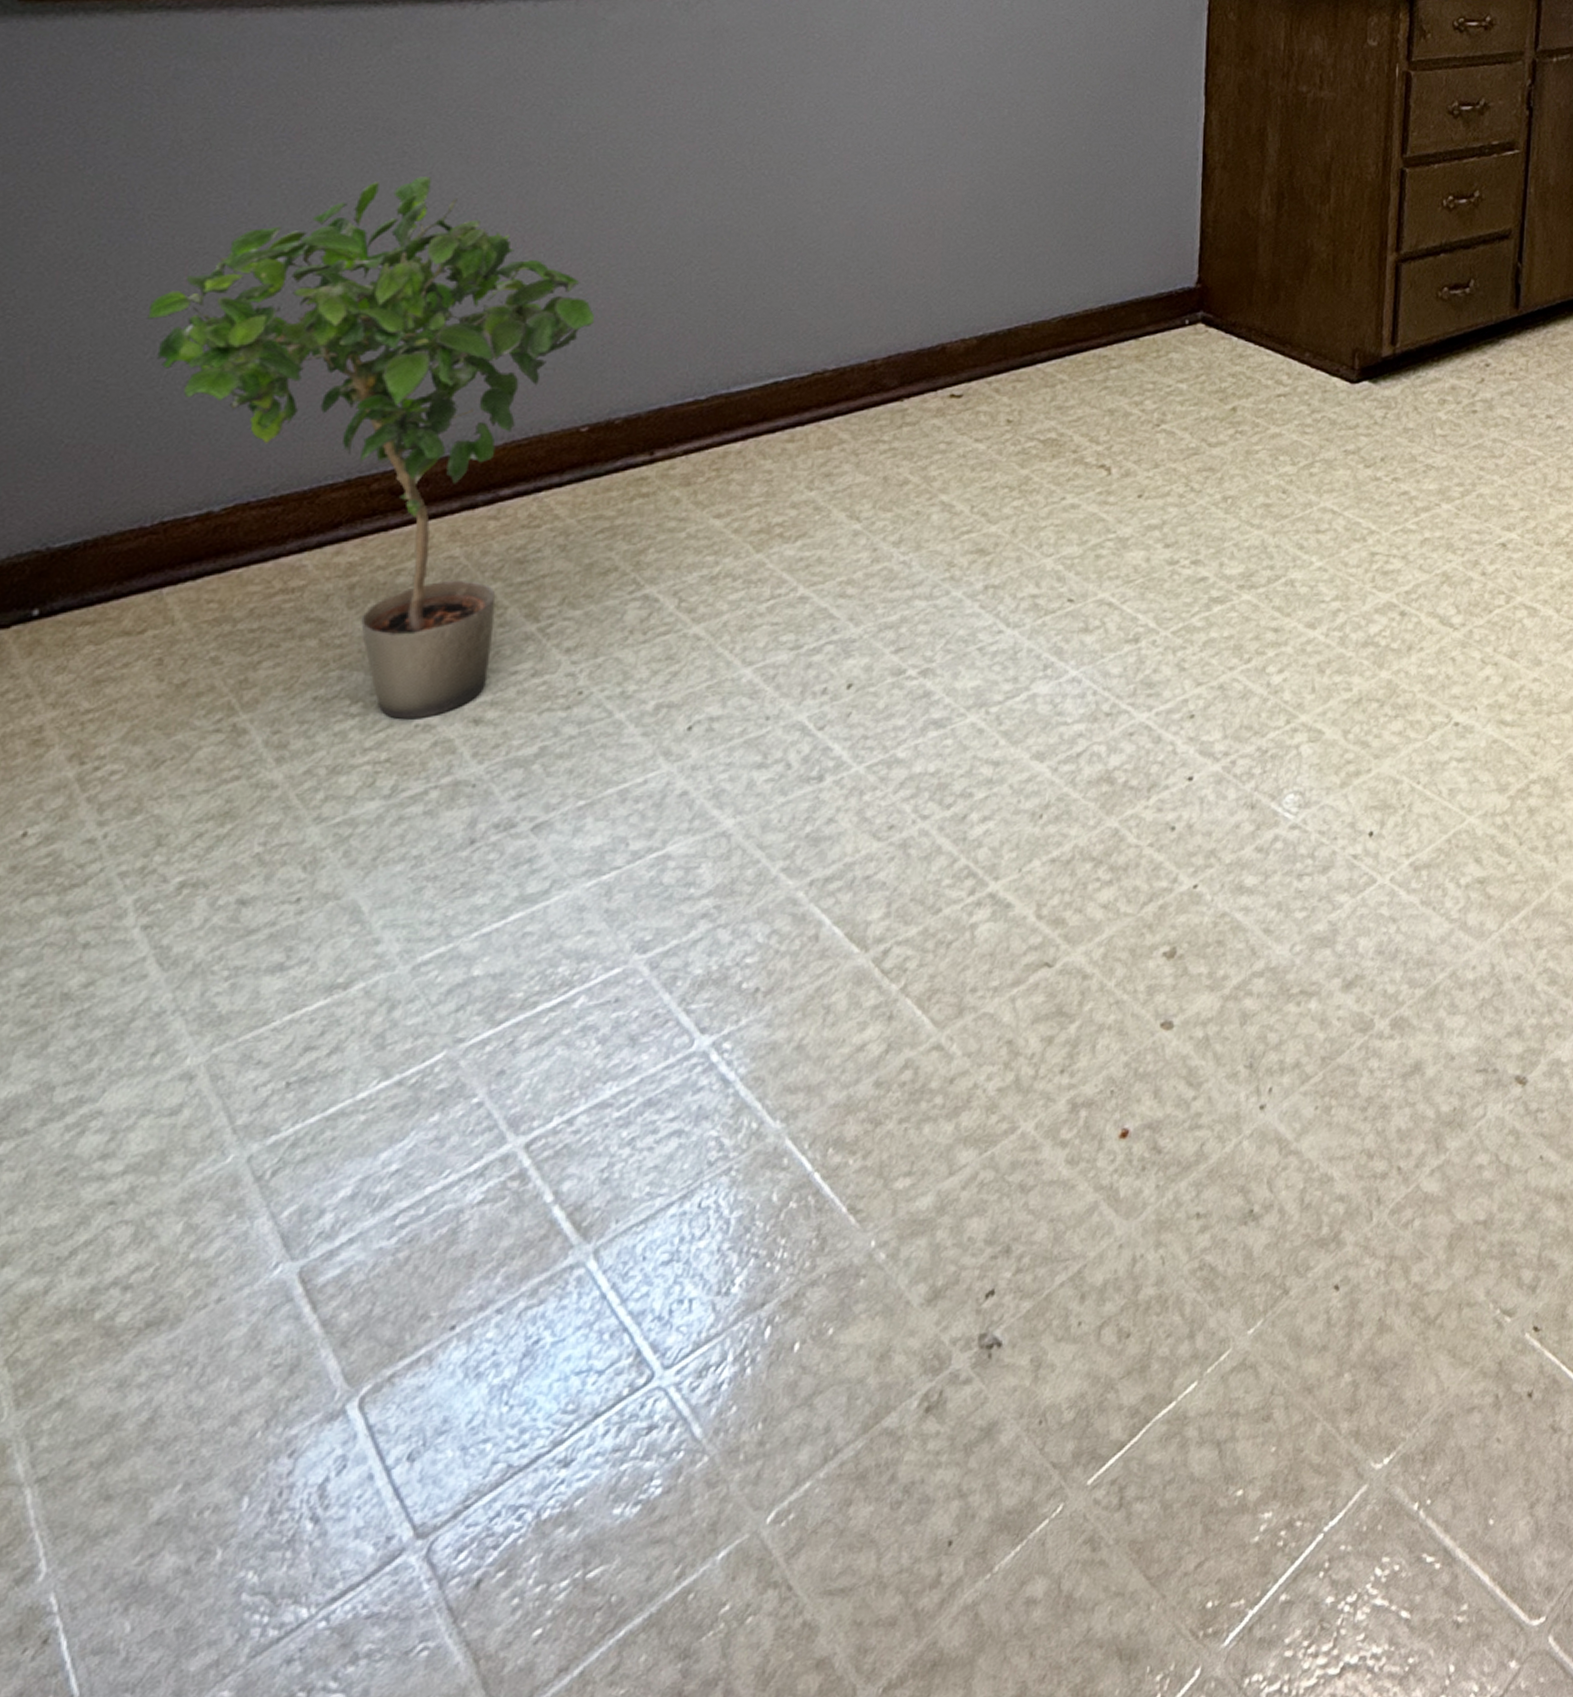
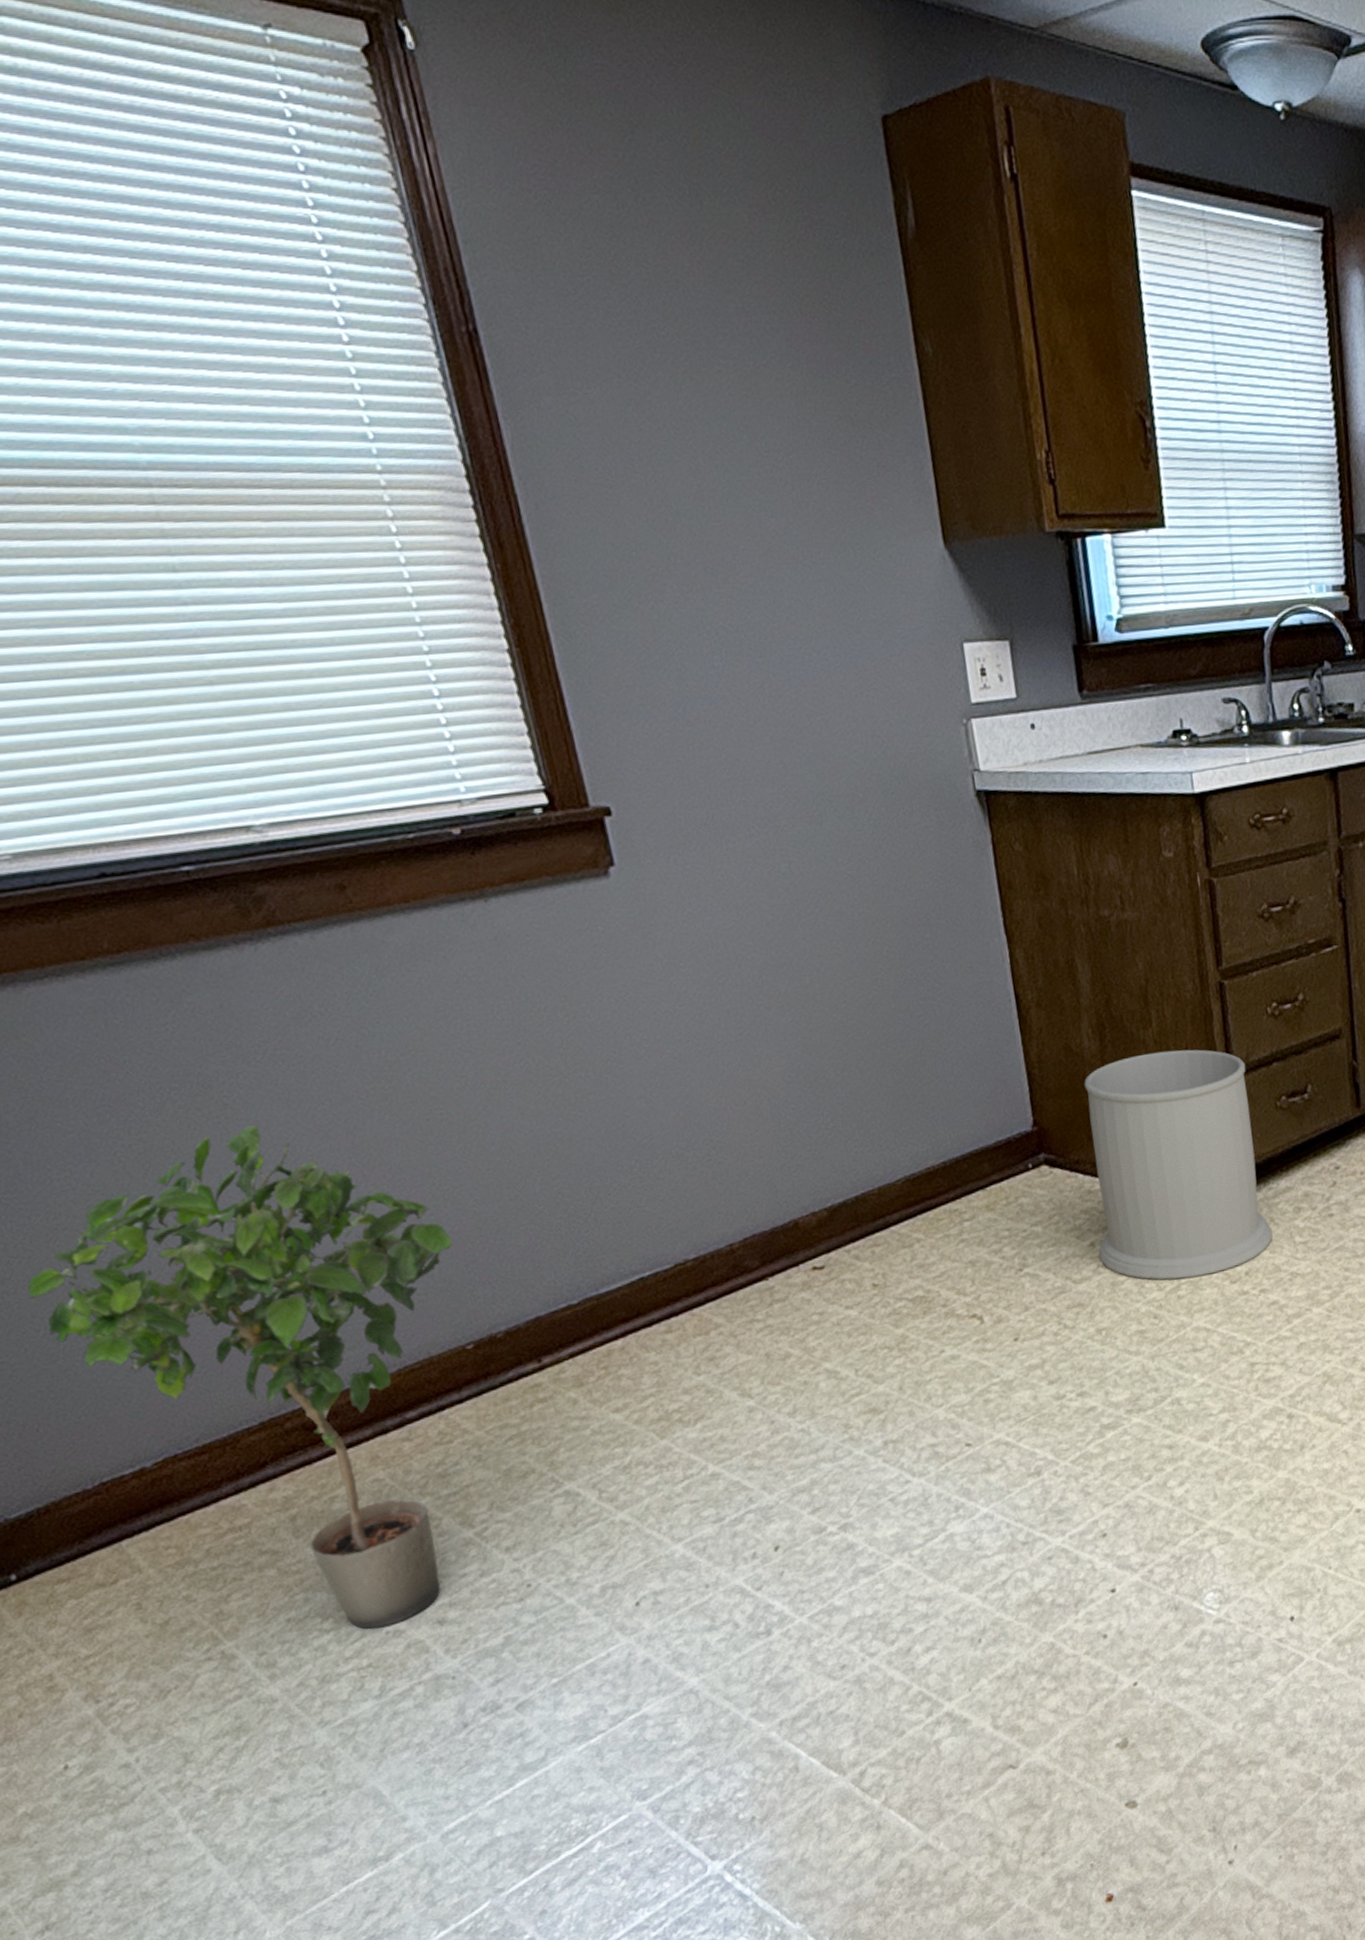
trash can: none [1238,227,1414,456] -> present [1084,1049,1273,1280]

